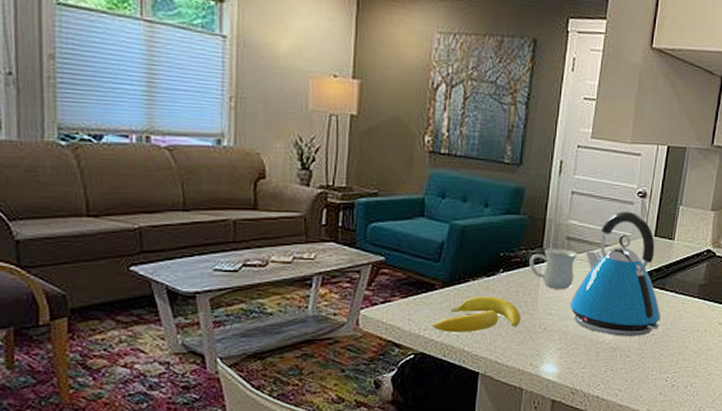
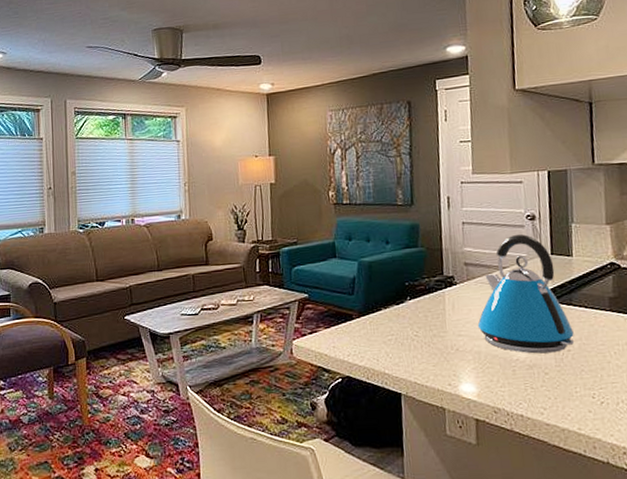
banana: present [433,296,522,333] -> none [354,322,434,357]
mug: present [529,248,579,289] -> none [433,274,478,312]

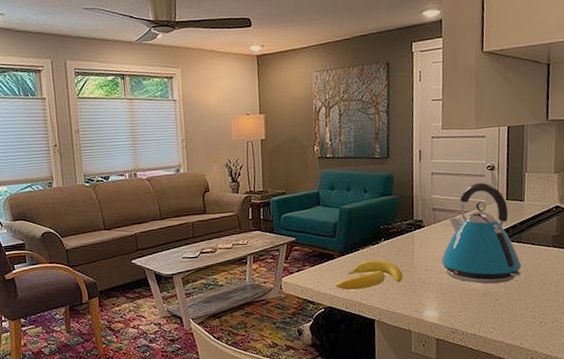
banana: none [354,322,434,357] -> present [335,260,404,290]

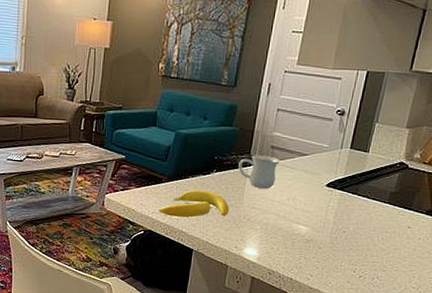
mug: none [404,218,444,250] -> present [238,154,281,189]
kettle: present [441,183,521,284] -> none [270,127,353,232]

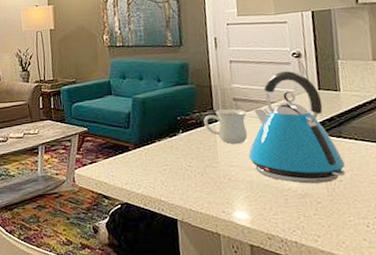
banana: present [159,190,230,218] -> none [132,153,207,186]
kettle: none [270,127,353,232] -> present [248,71,345,184]

